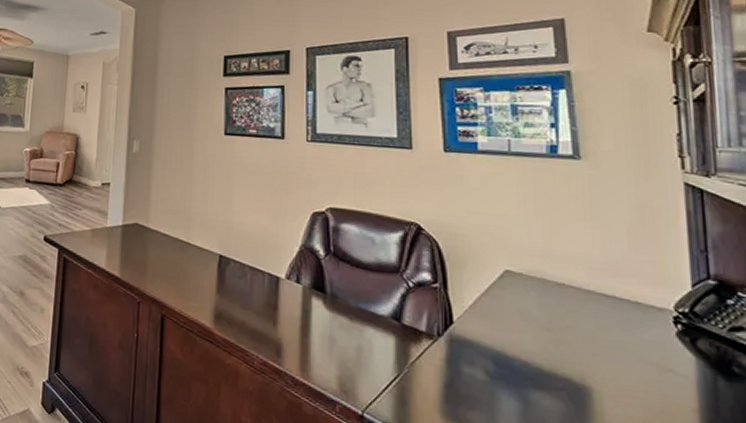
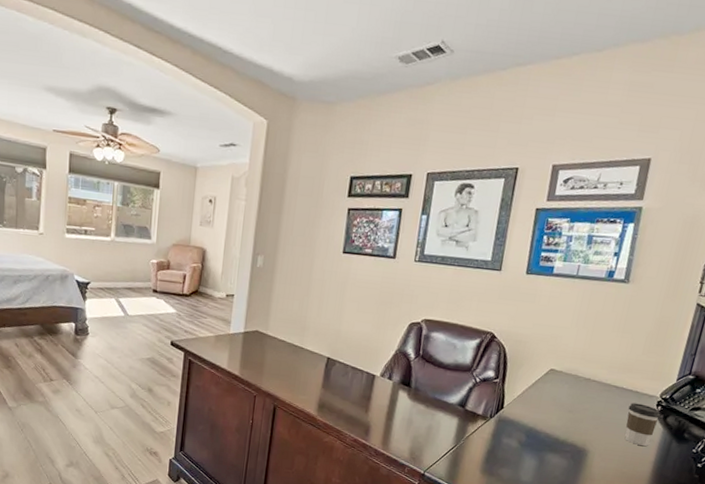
coffee cup: none [632,318,684,385] -> present [624,402,660,447]

